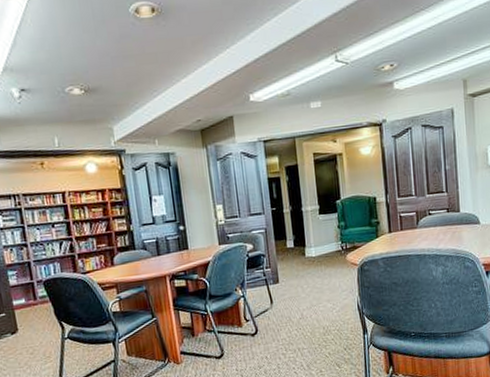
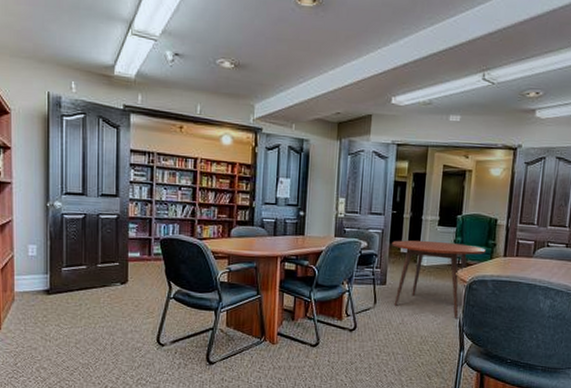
dining table: none [277,227,371,303] -> present [392,240,486,318]

